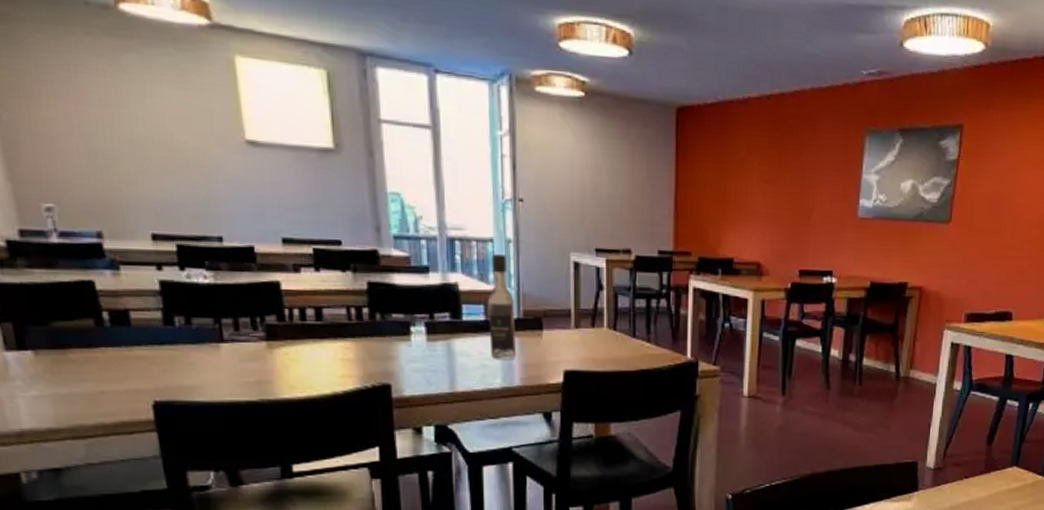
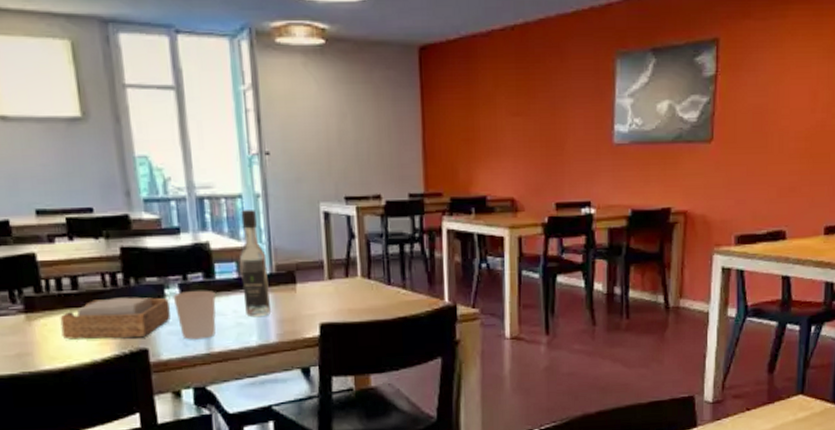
napkin holder: none [302,331,416,373] -> present [60,297,171,340]
dixie cup: none [418,329,462,379] -> present [173,290,216,340]

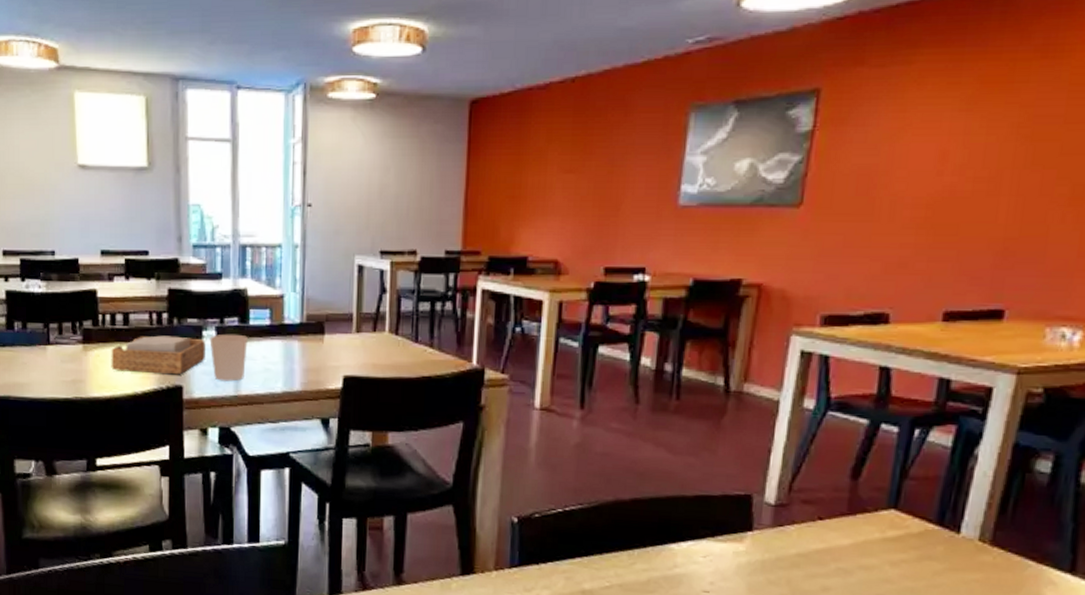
bottle: present [240,210,272,318] -> none [273,259,299,365]

